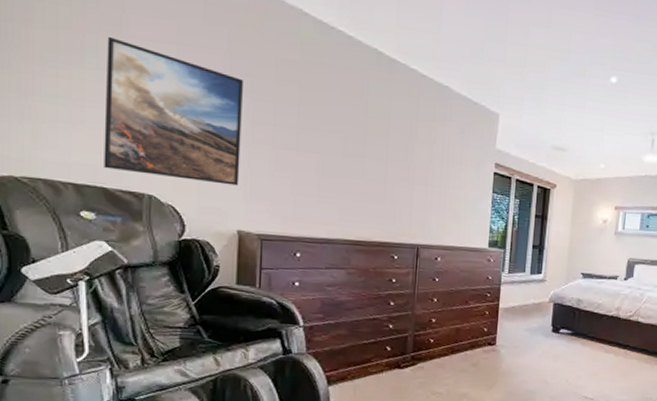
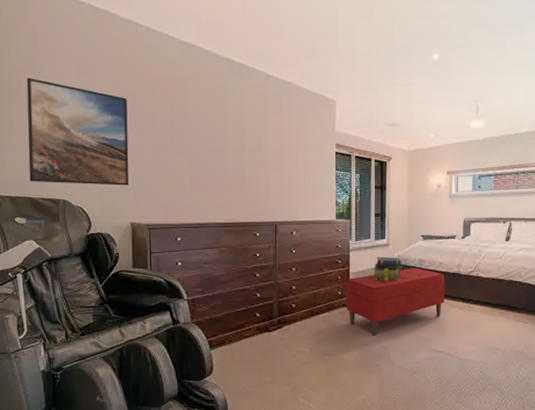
bench: none [492,307,602,379] -> present [345,267,445,336]
stack of books: none [524,293,557,321] -> present [373,257,401,281]

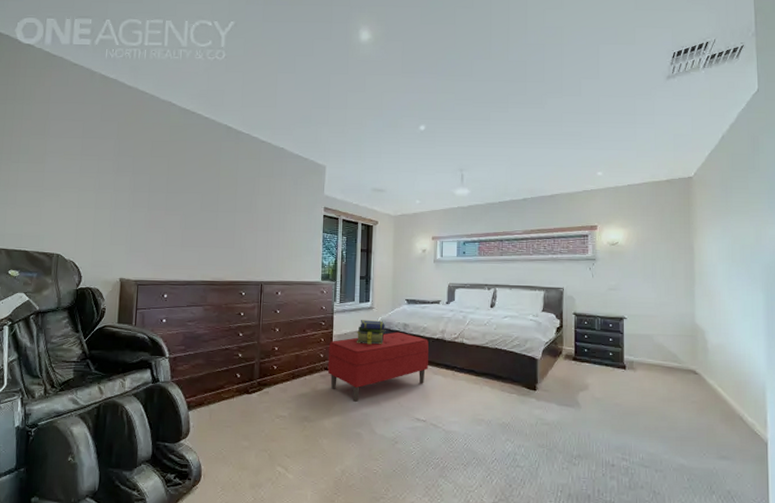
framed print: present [26,77,130,186] -> none [27,138,127,242]

